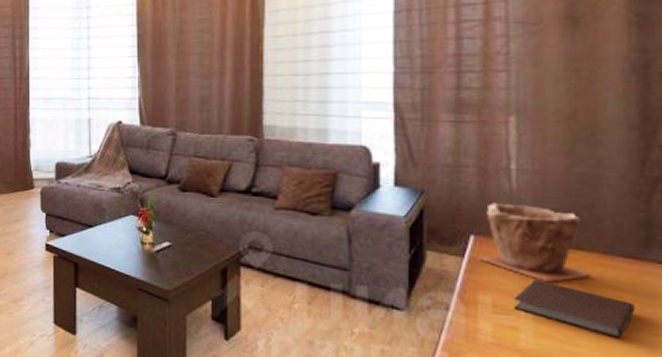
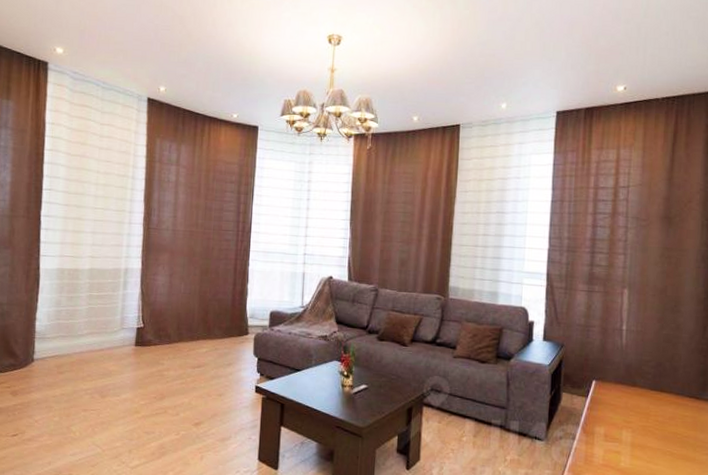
plant pot: present [477,202,592,283] -> none [596,355,669,417]
notebook: present [513,279,634,339] -> none [618,414,694,459]

